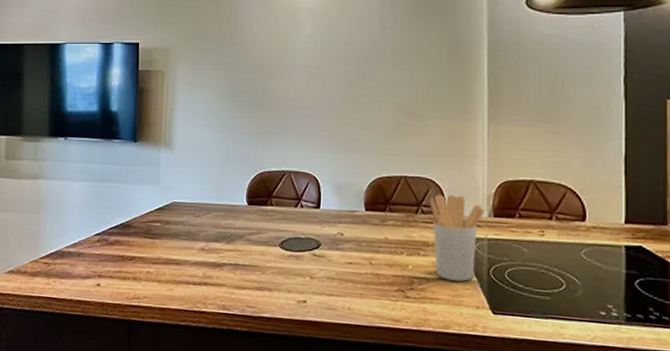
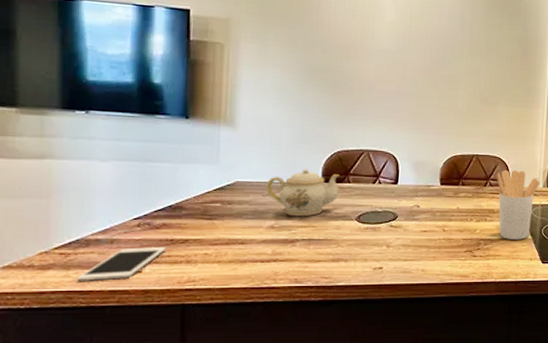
cell phone: none [55,261,118,290] -> present [77,246,167,281]
teapot: none [197,191,263,240] -> present [266,169,339,217]

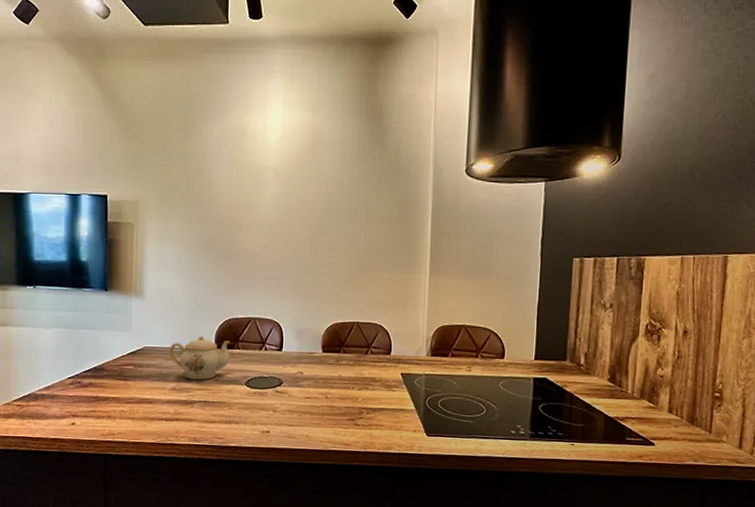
cell phone: present [77,246,167,281] -> none [29,402,93,430]
utensil holder: present [496,170,541,240] -> none [378,337,424,410]

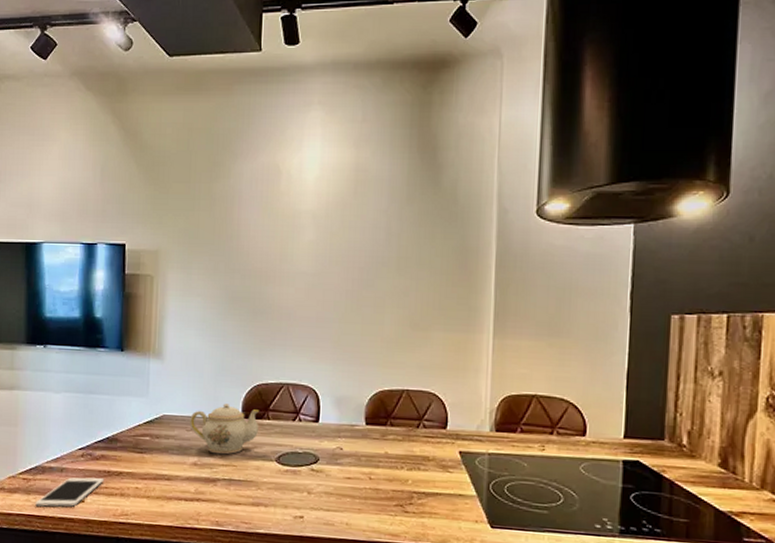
cell phone: none [29,402,93,430] -> present [35,477,105,507]

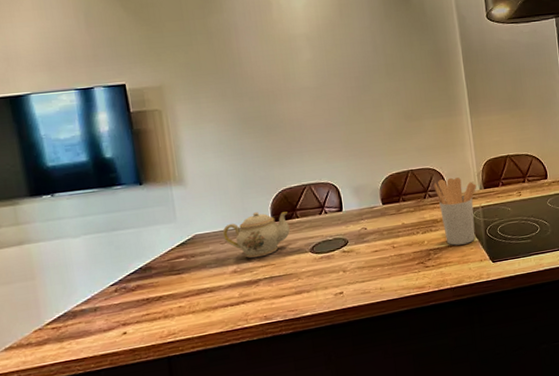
cell phone: present [35,477,105,507] -> none [71,306,145,351]
utensil holder: none [431,408,487,496] -> present [433,177,477,246]

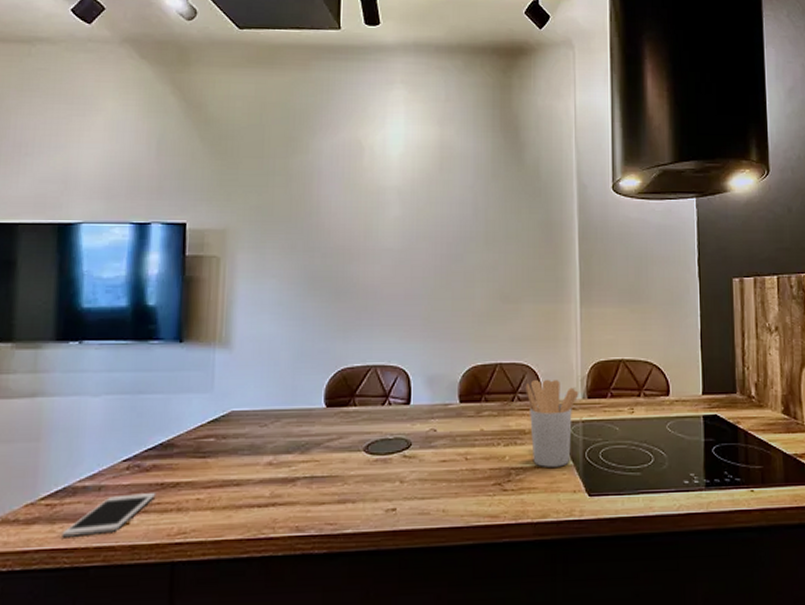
cell phone: none [71,306,145,351] -> present [62,491,156,537]
teapot: present [222,212,290,259] -> none [263,392,344,450]

